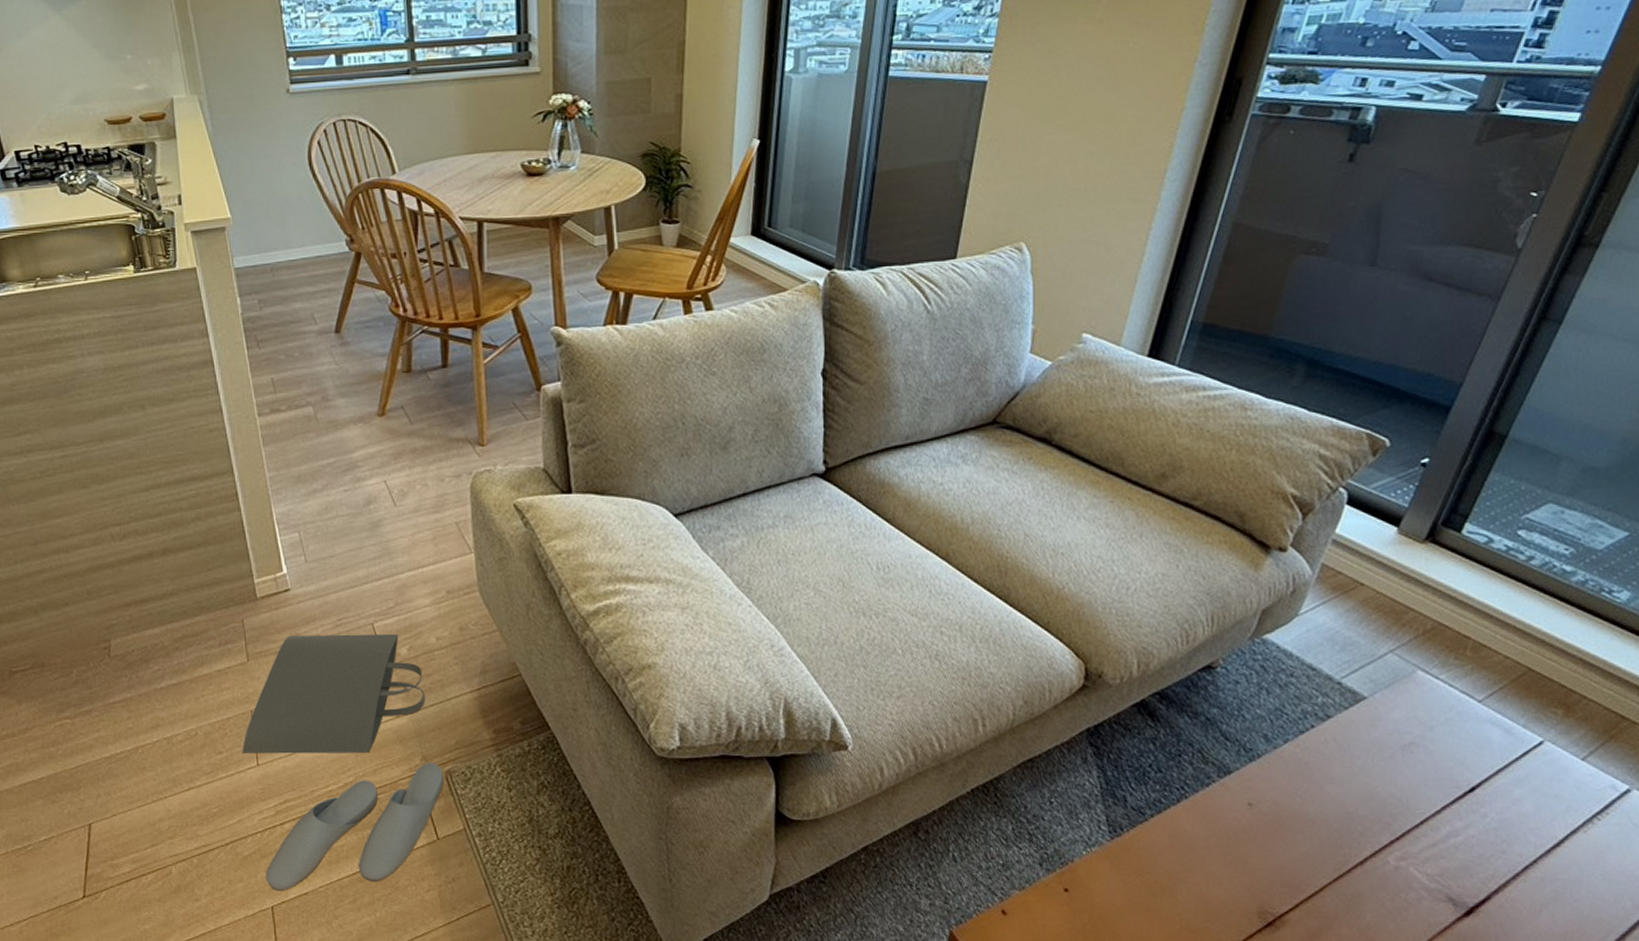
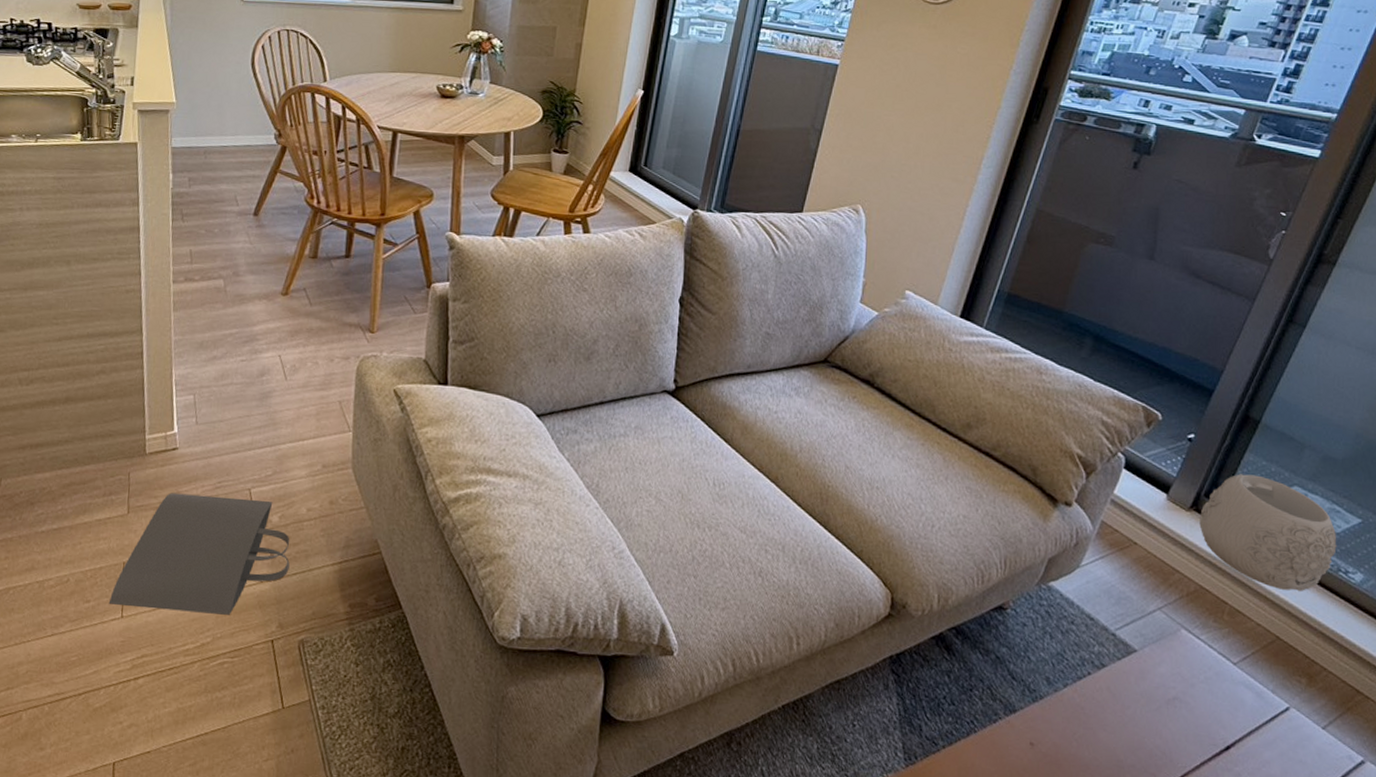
slippers: present [265,762,445,892] -> none [112,630,297,748]
decorative planter: none [1436,496,1600,618] -> present [1199,474,1337,592]

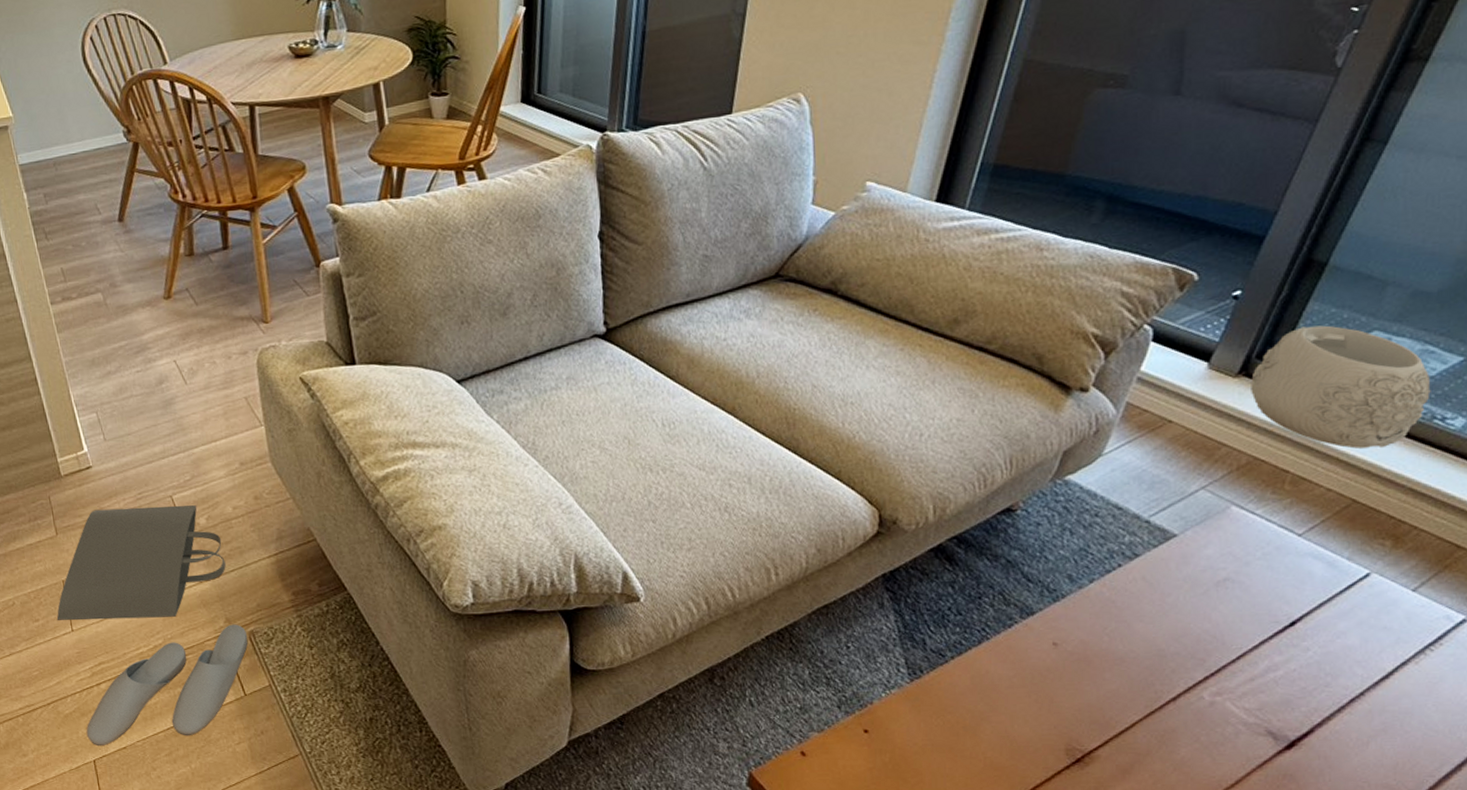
slippers: none [112,630,297,748] -> present [86,624,248,747]

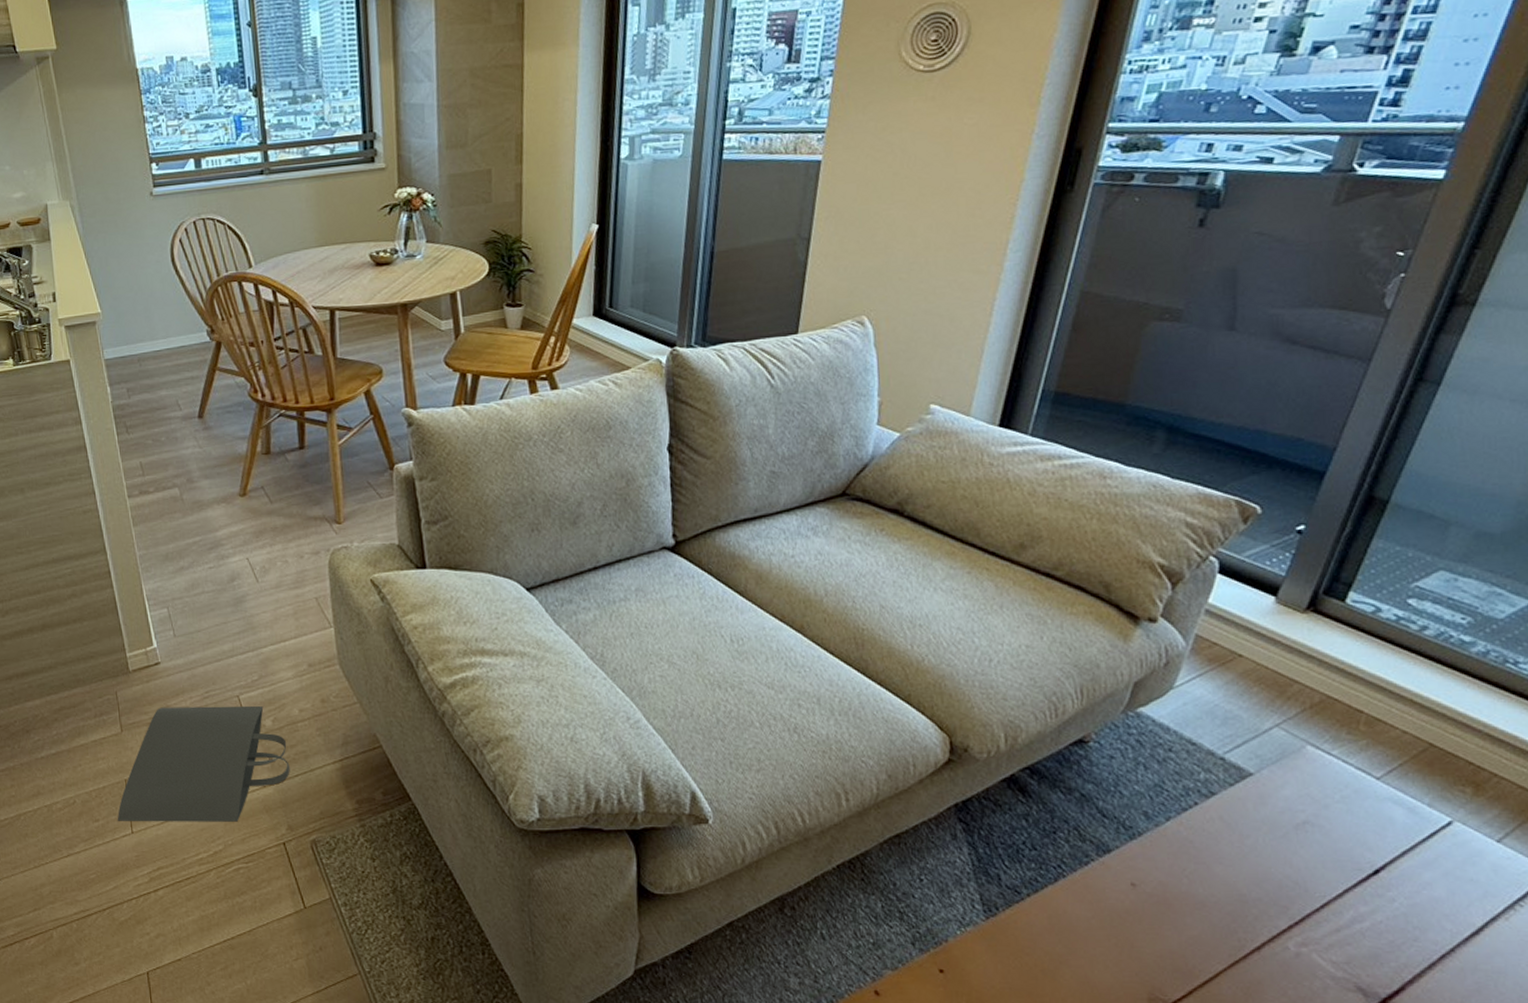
slippers: present [86,624,248,747] -> none [141,832,310,957]
decorative planter: present [1251,325,1431,449] -> none [1319,563,1501,691]

